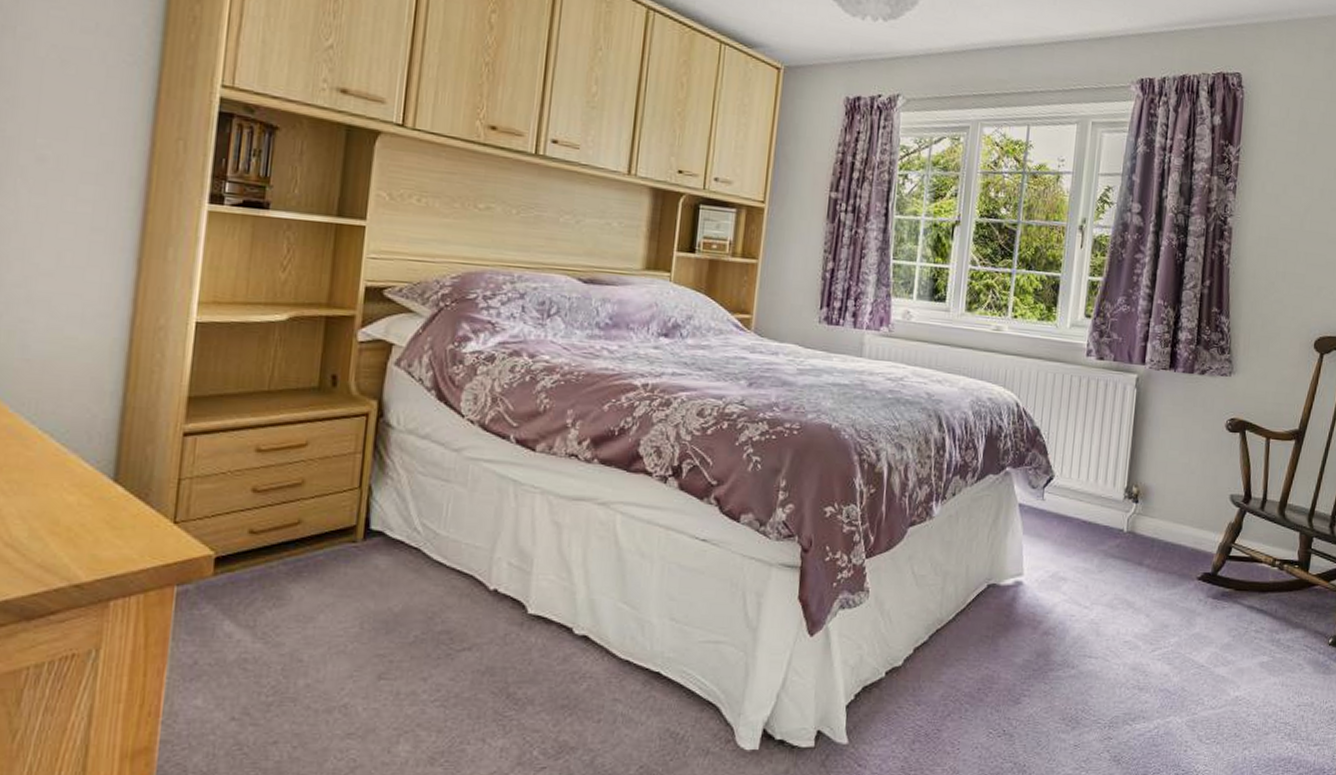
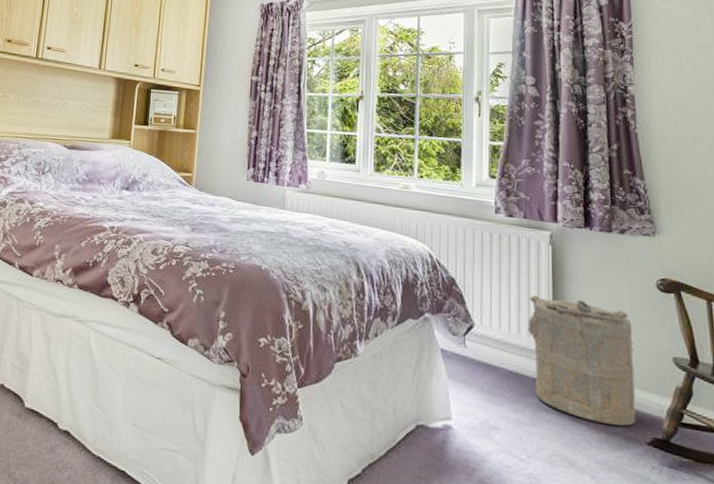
laundry hamper: none [1105,441,1200,564] -> present [527,294,636,426]

